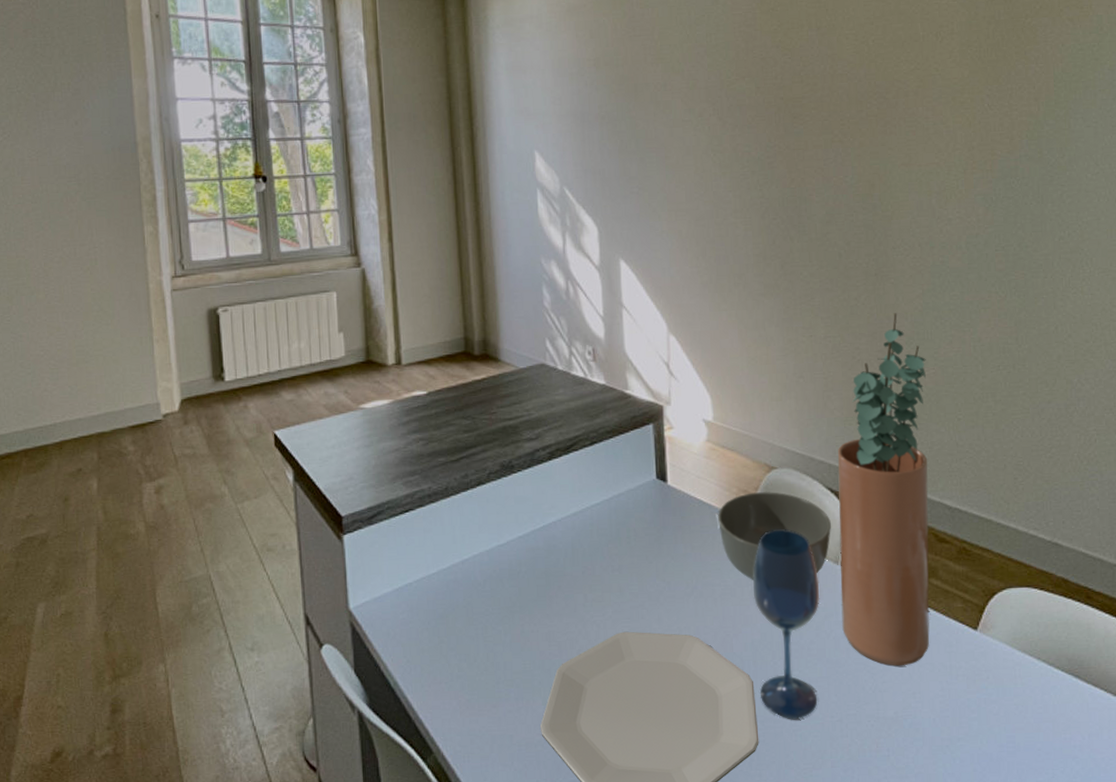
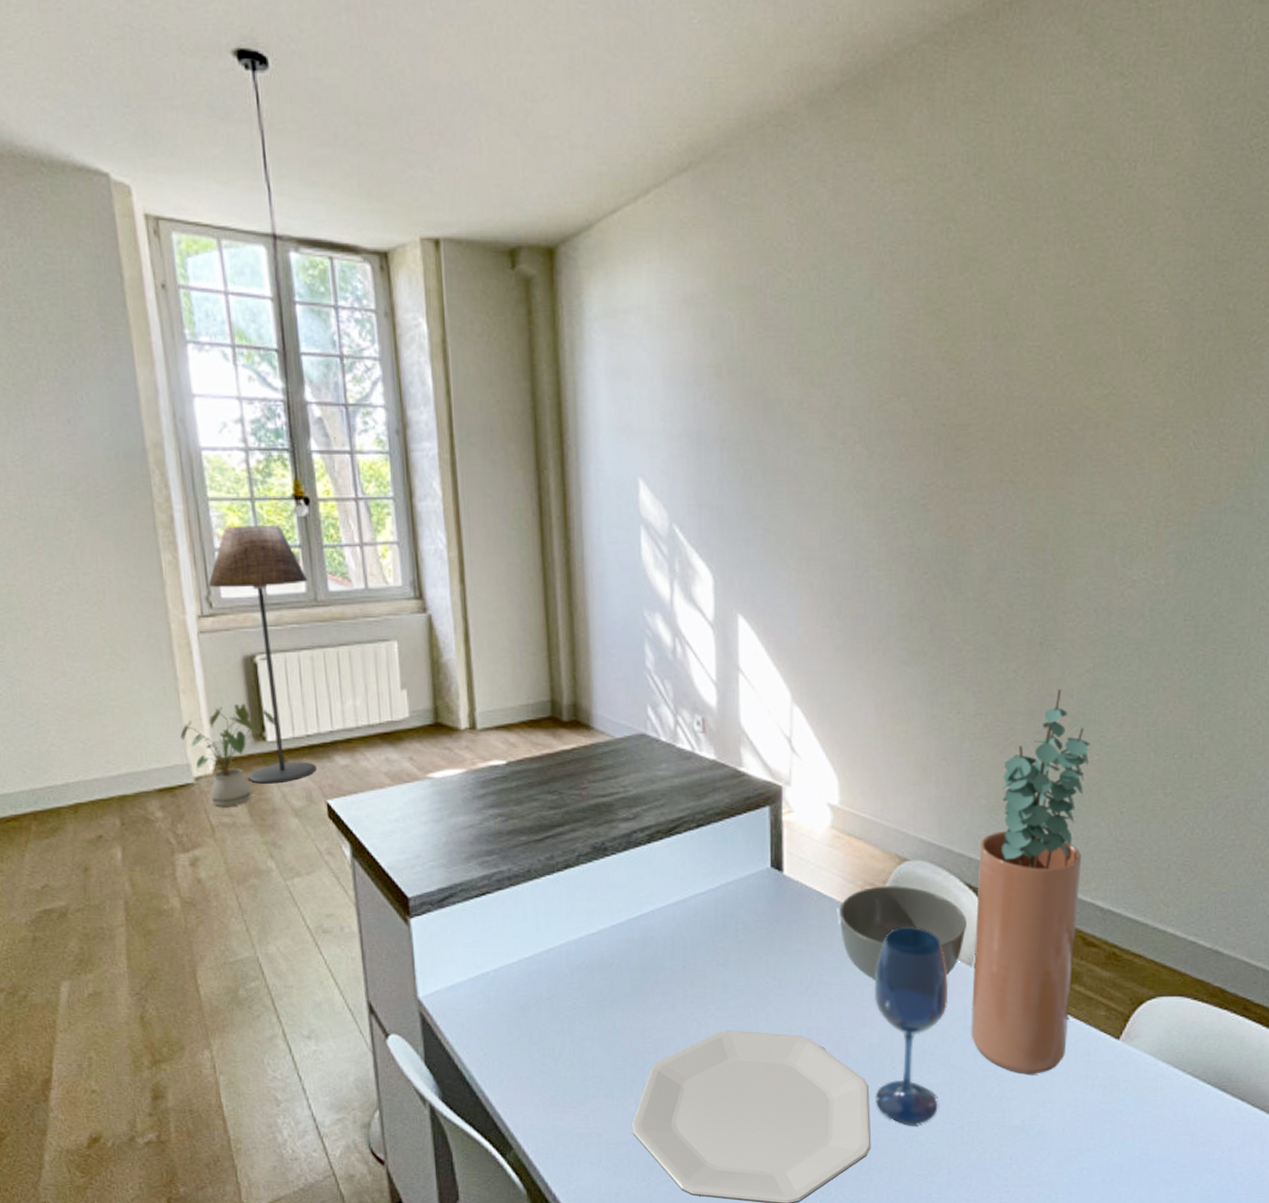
house plant: none [152,349,233,440] -> present [180,703,276,806]
floor lamp: none [181,199,266,419] -> present [208,524,316,784]

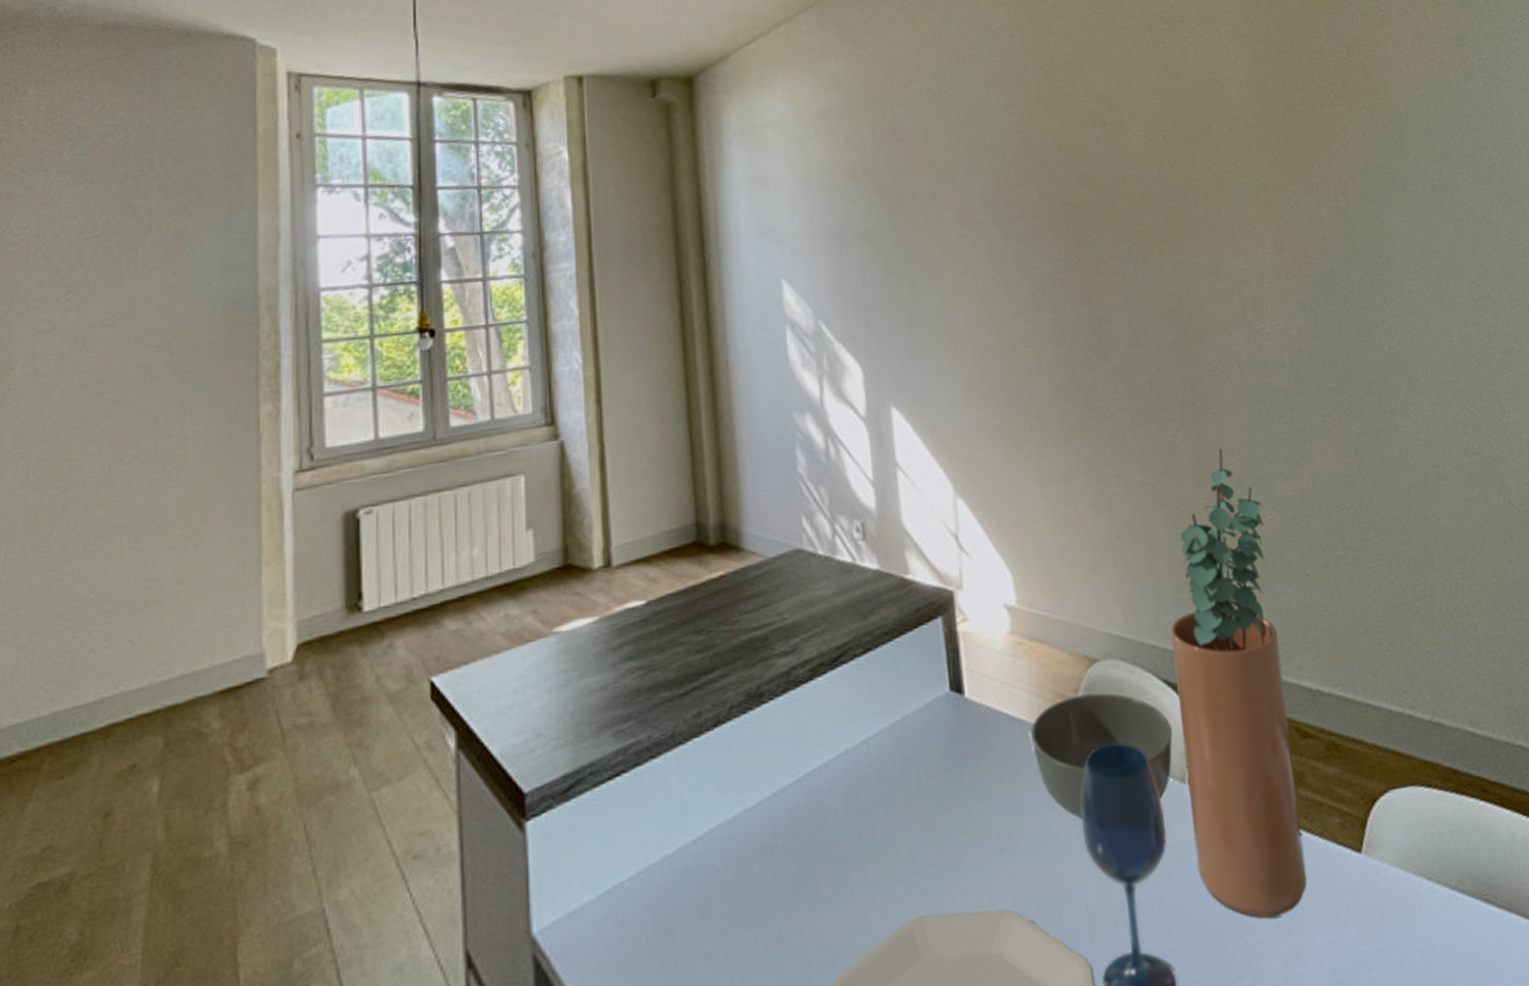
house plant: present [180,703,276,806] -> none [256,568,376,704]
floor lamp: present [208,524,316,784] -> none [311,360,427,668]

